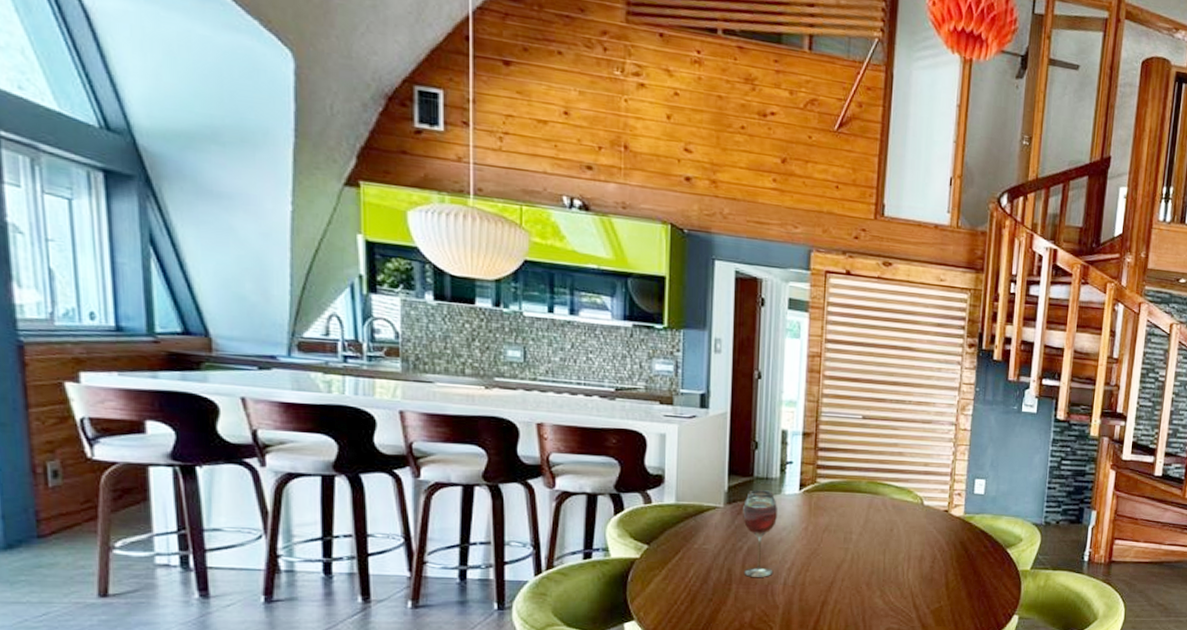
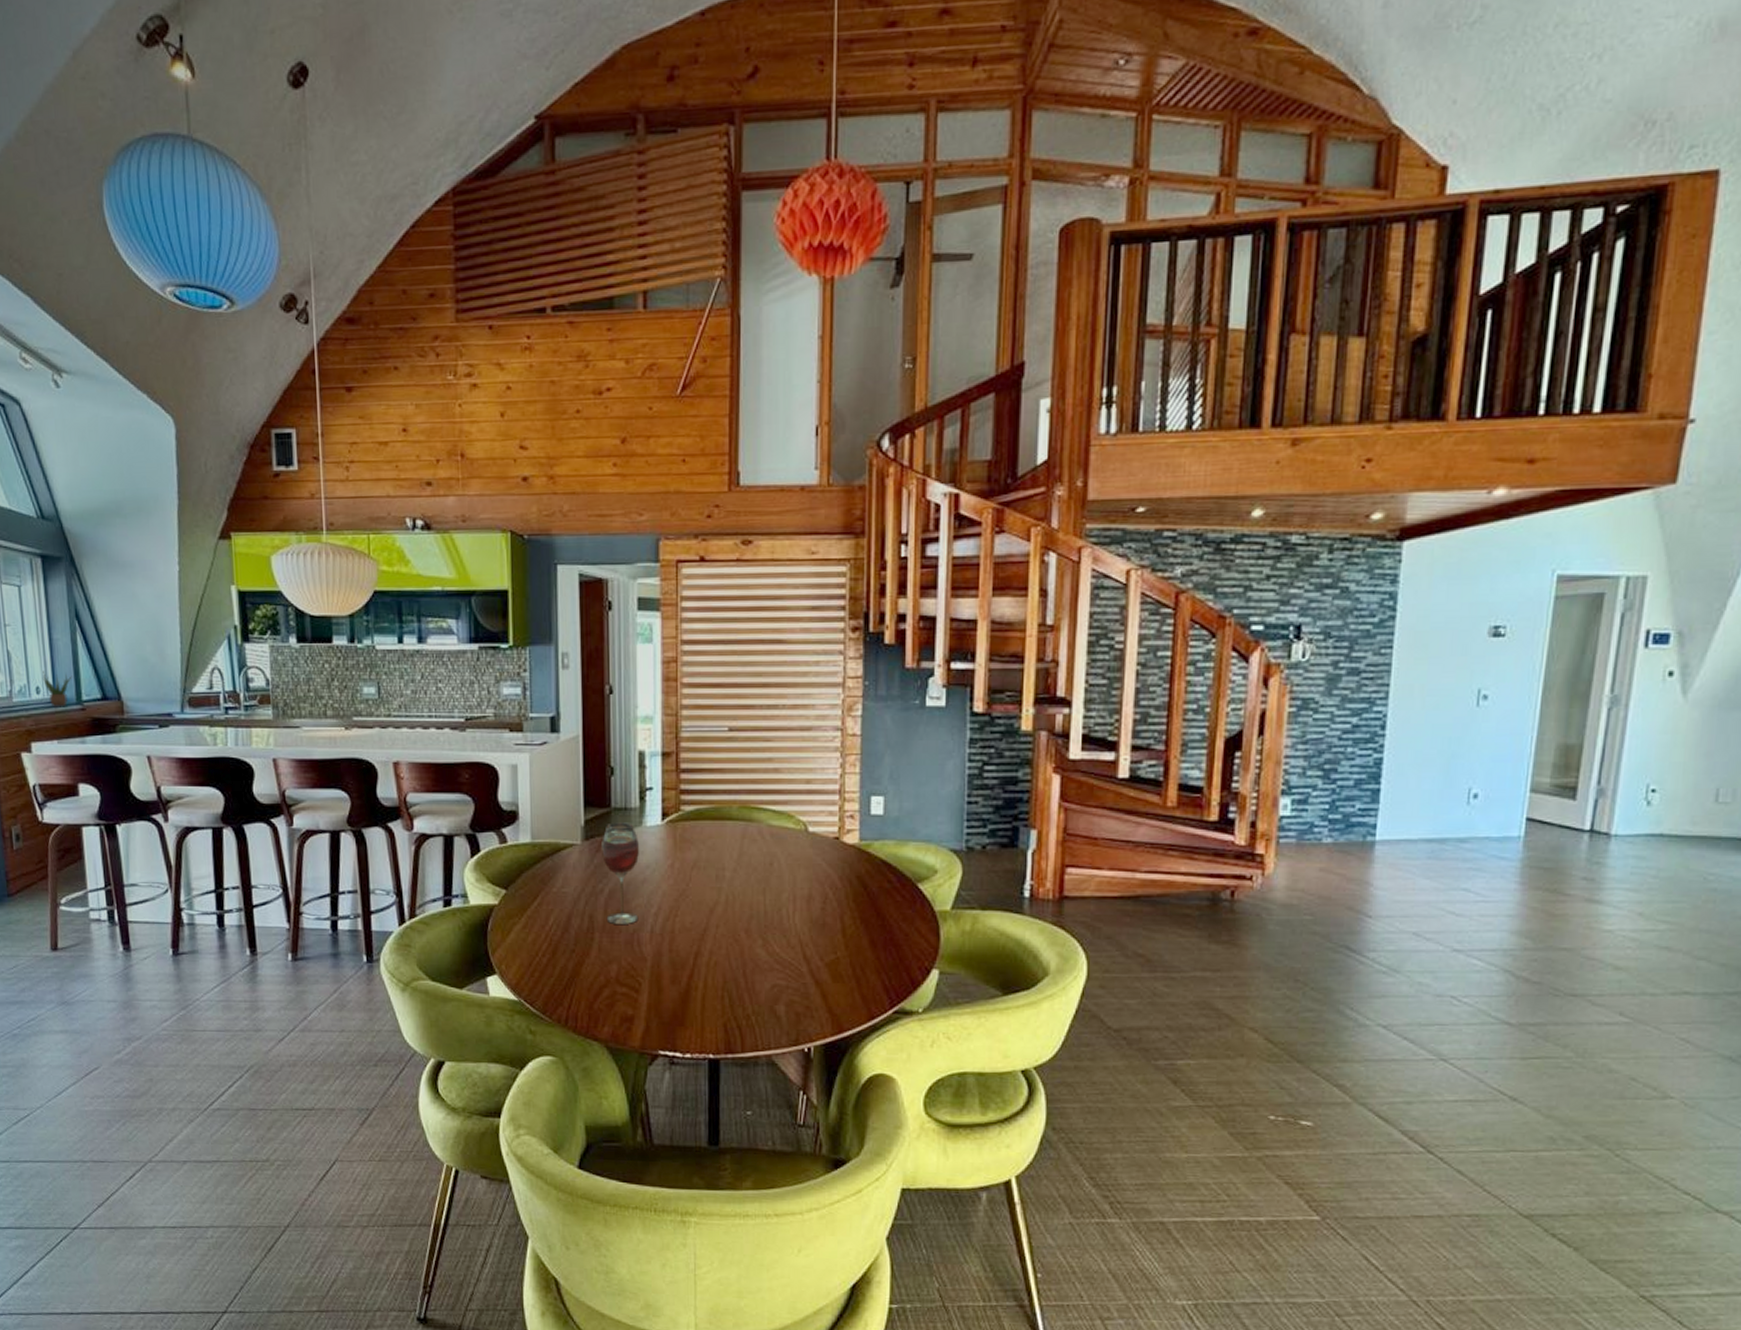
potted plant: none [100,295,142,338] -> present [43,670,72,707]

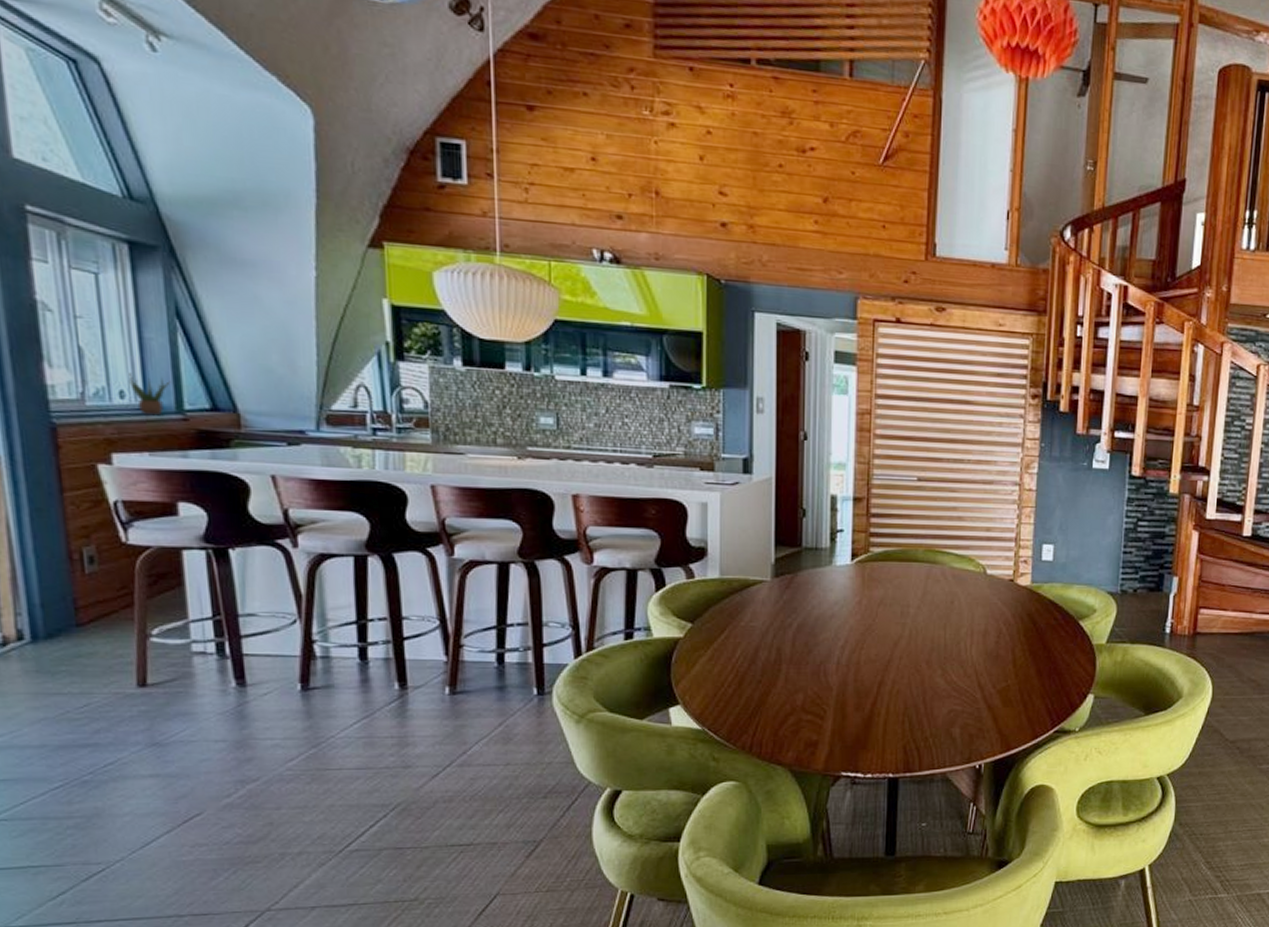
wineglass: present [602,822,640,924] -> none [791,561,829,656]

